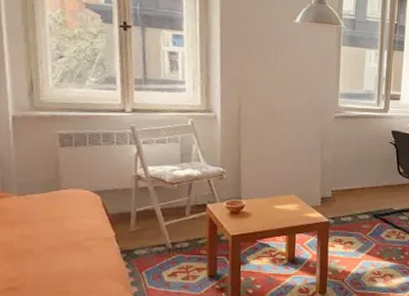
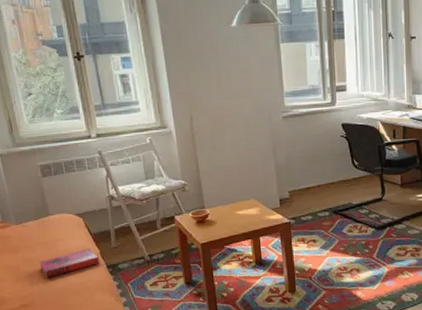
hardback book: none [39,229,114,259] -> present [39,248,100,278]

